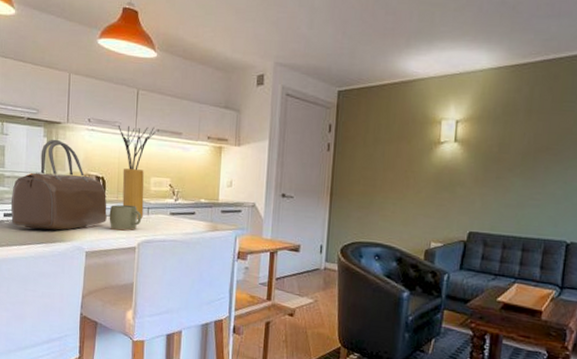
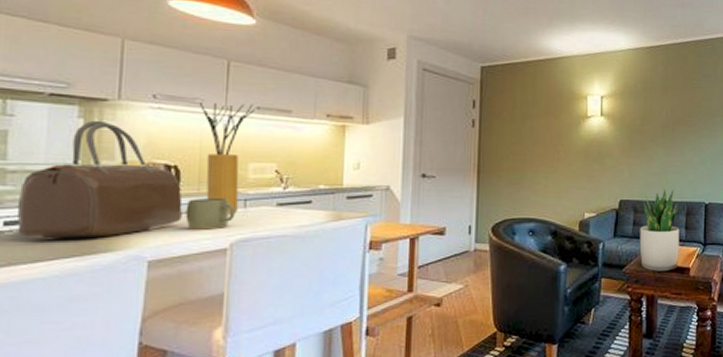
planter: none [486,223,535,312] -> present [639,189,679,271]

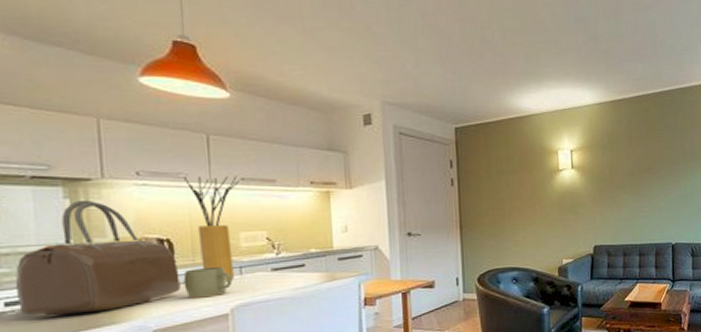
planter: present [639,189,679,271] -> none [614,232,651,308]

